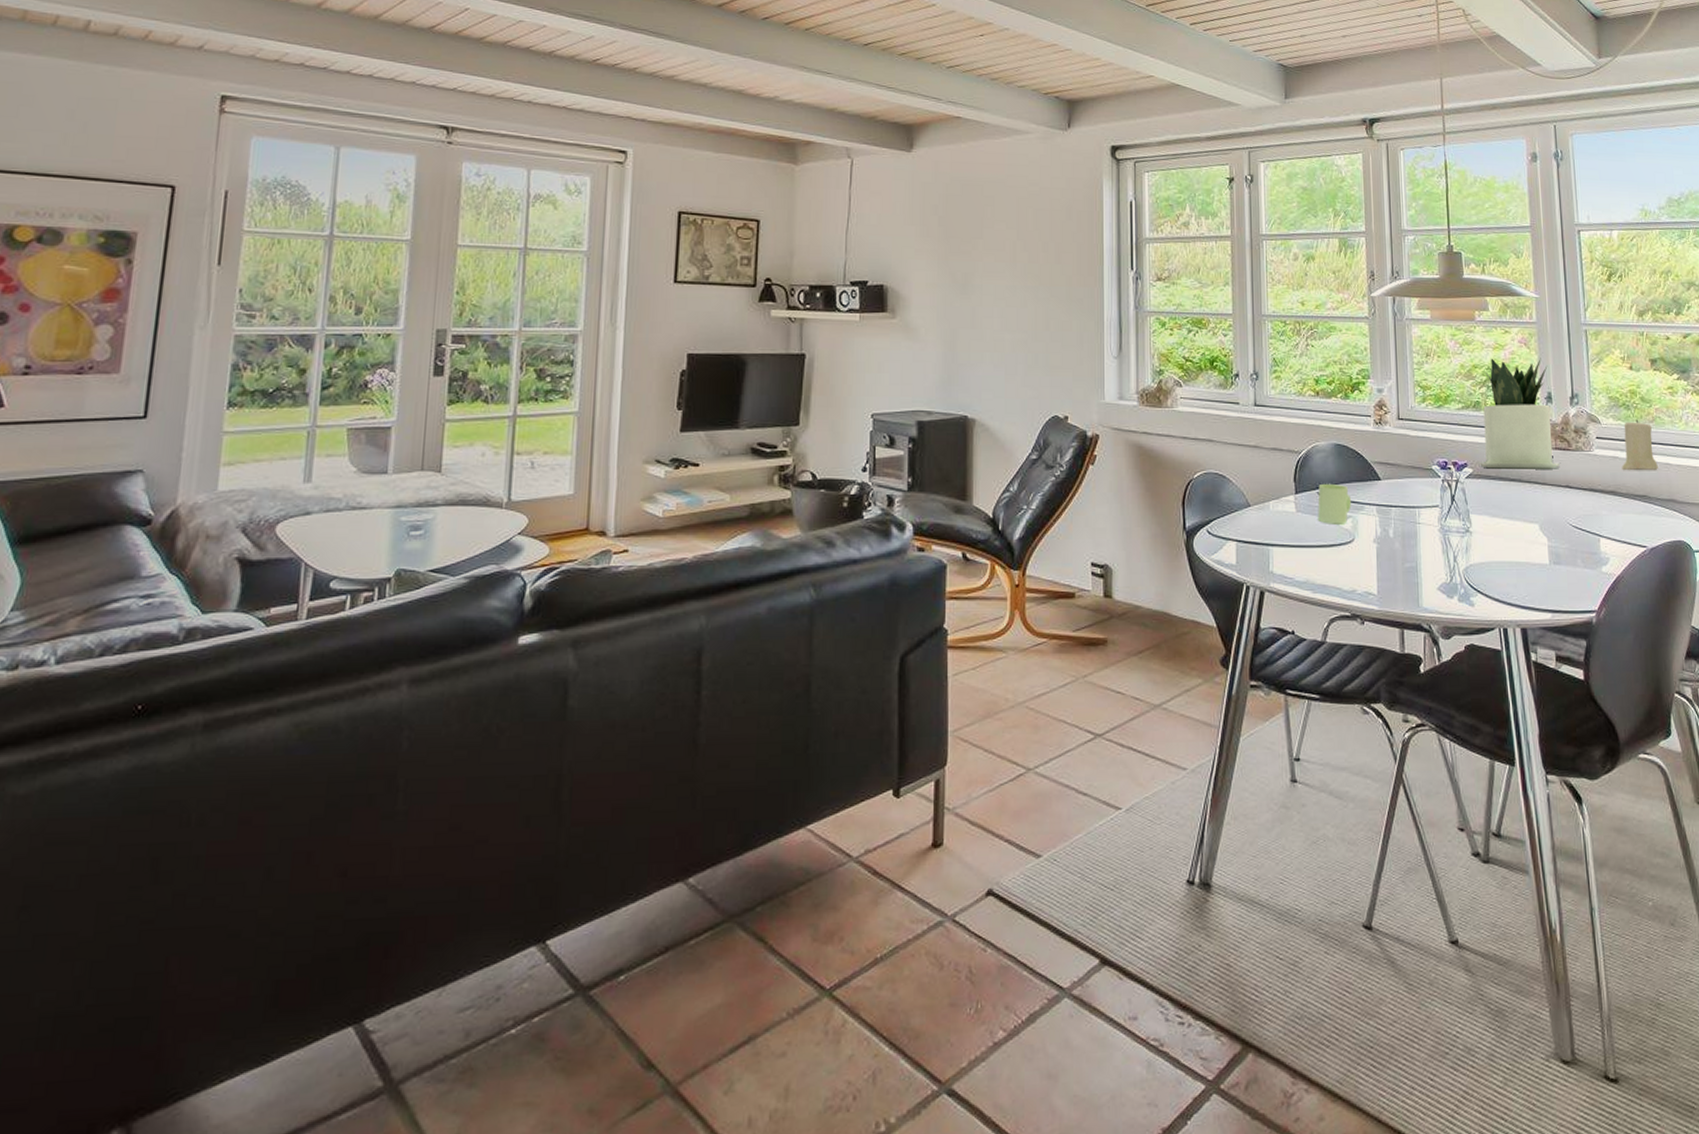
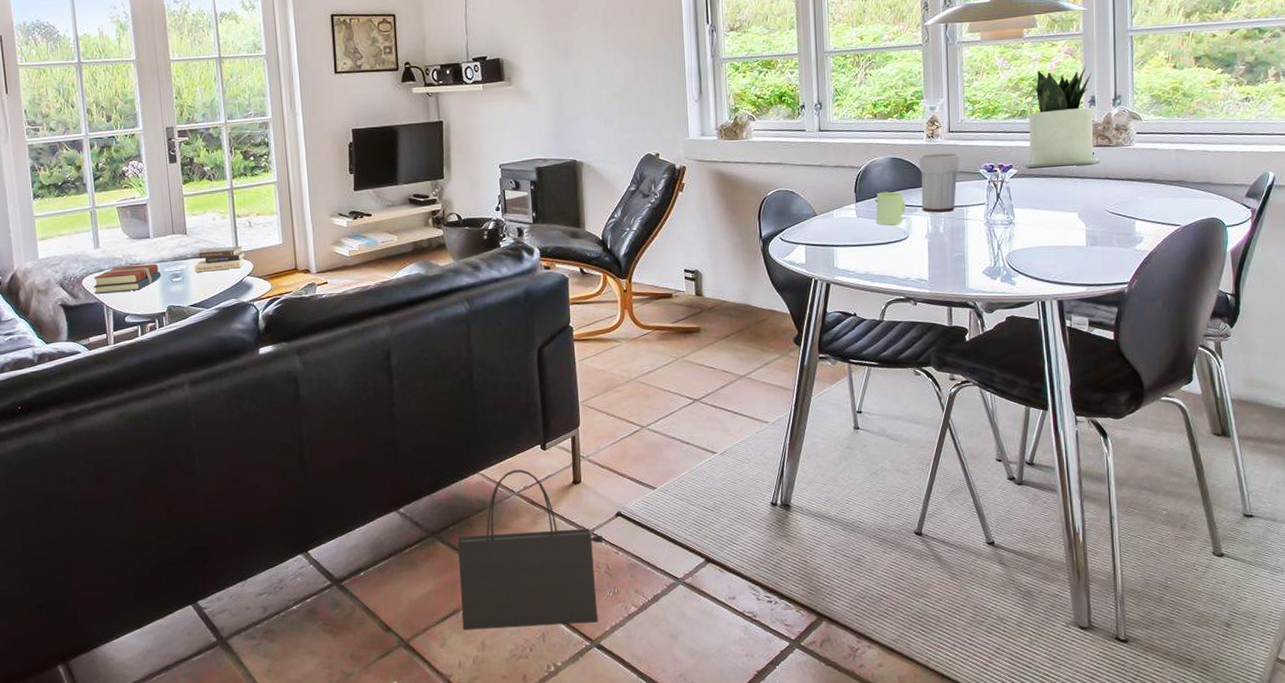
books: none [291,509,395,546] -> present [93,263,162,294]
books: none [444,493,520,525] -> present [194,246,245,272]
tote bag: none [759,824,967,1066] -> present [457,469,604,630]
cup: none [1366,443,1411,513] -> present [919,153,961,213]
candle: present [1622,419,1658,471] -> none [1160,113,1196,161]

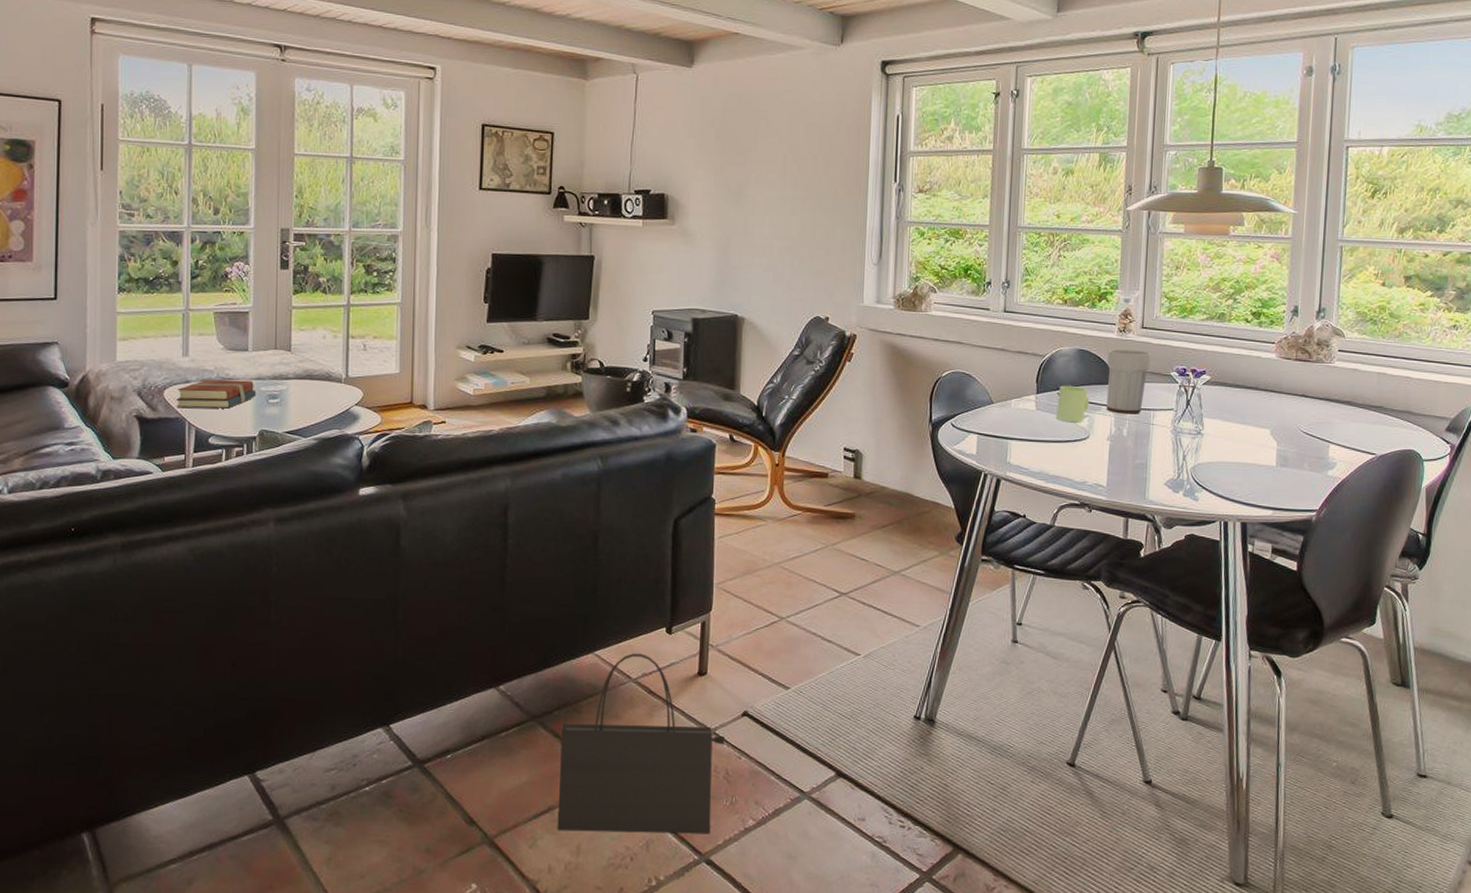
books: present [194,246,245,272] -> none [295,370,355,396]
planter: present [1024,65,1100,169] -> none [1218,272,1298,379]

